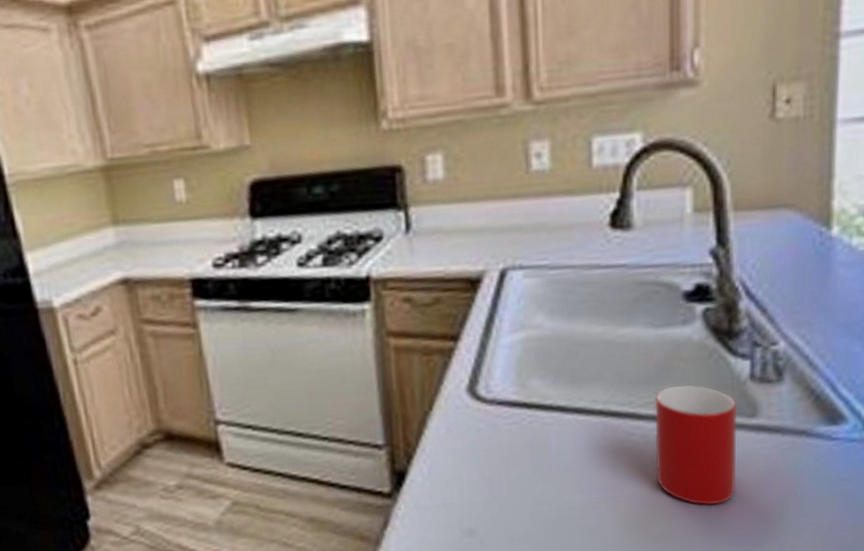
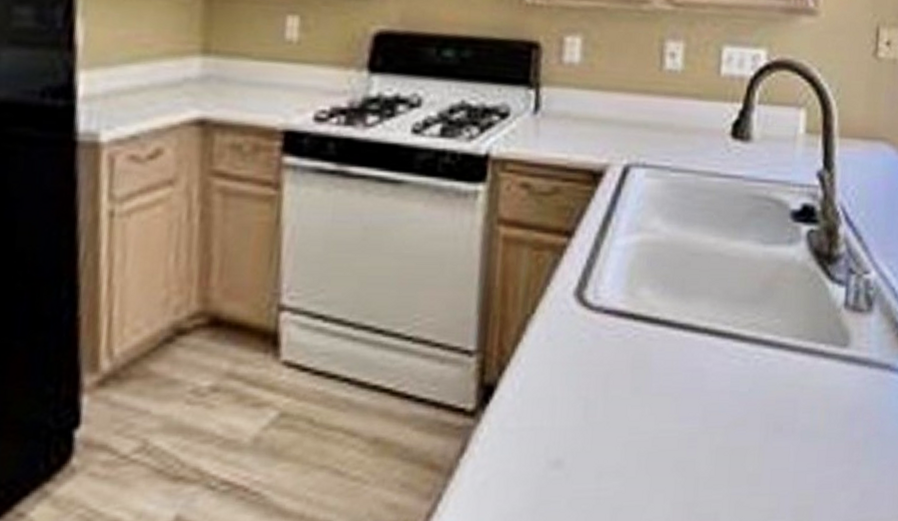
cup: present [655,385,738,506] -> none [752,307,832,442]

